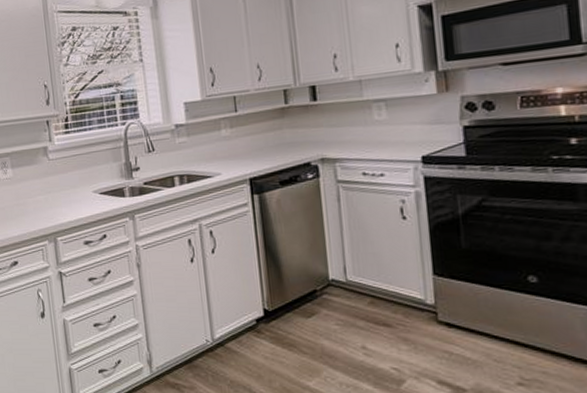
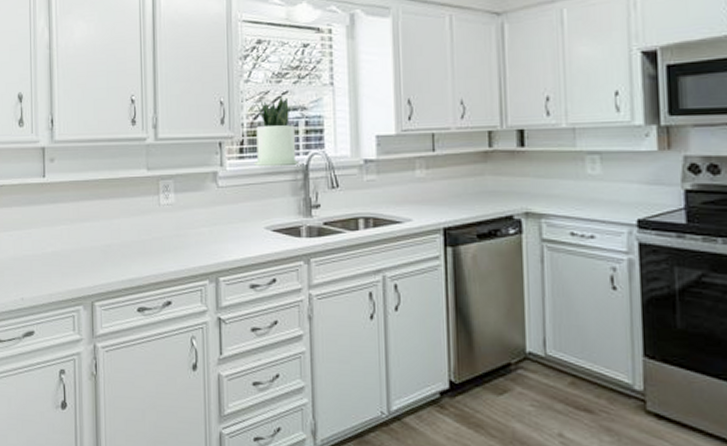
planter: none [75,75,119,139] -> present [253,96,300,167]

